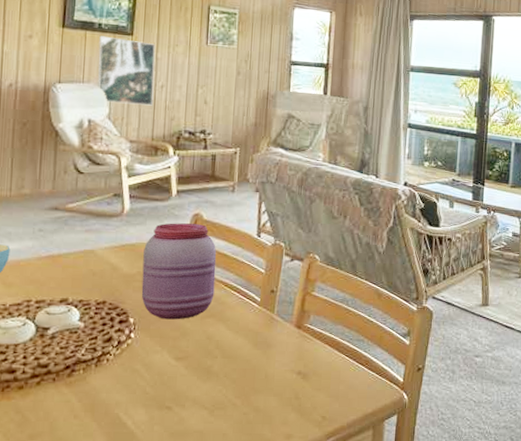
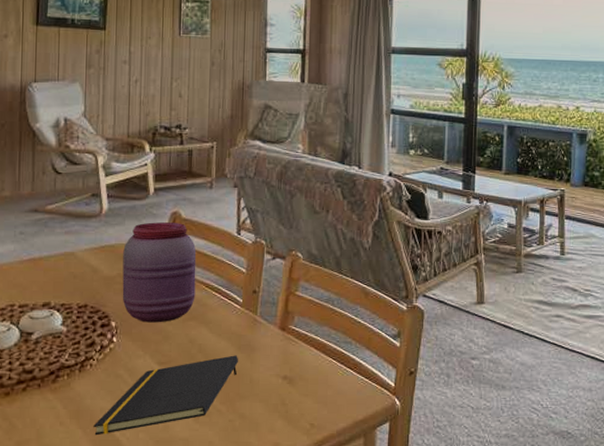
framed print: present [97,35,155,106] -> none [72,31,128,102]
notepad: none [108,351,254,428] -> present [93,355,238,436]

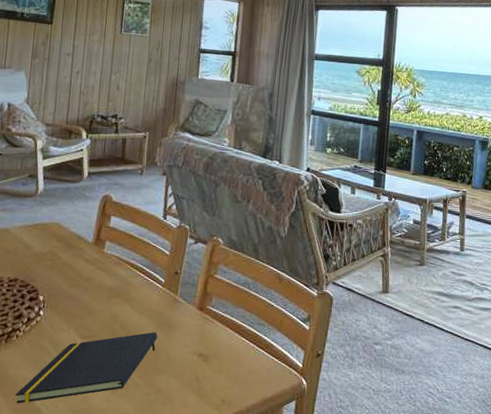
jar: present [122,222,197,323] -> none [51,204,124,299]

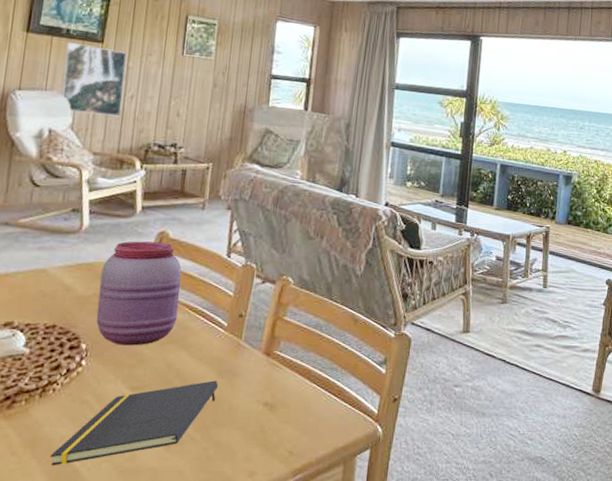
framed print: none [18,24,73,91] -> present [61,42,127,117]
jar: none [51,204,124,299] -> present [96,241,182,346]

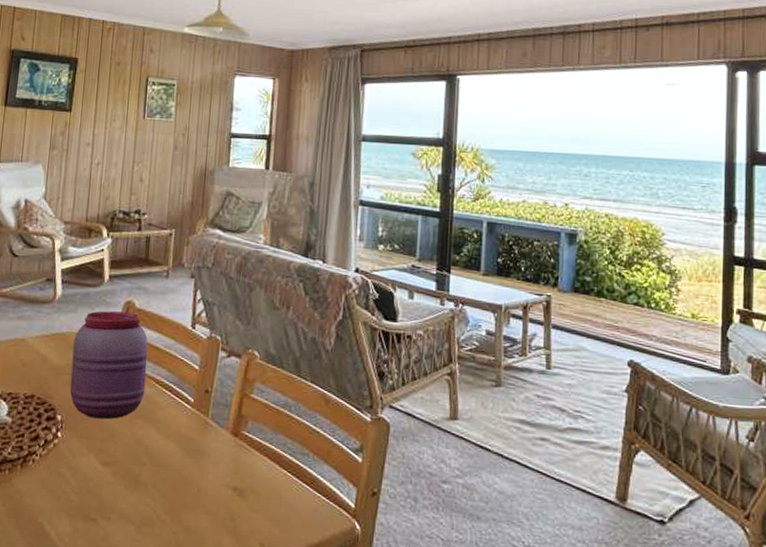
notepad: present [50,380,218,466] -> none [31,460,186,539]
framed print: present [61,42,127,117] -> none [35,113,93,185]

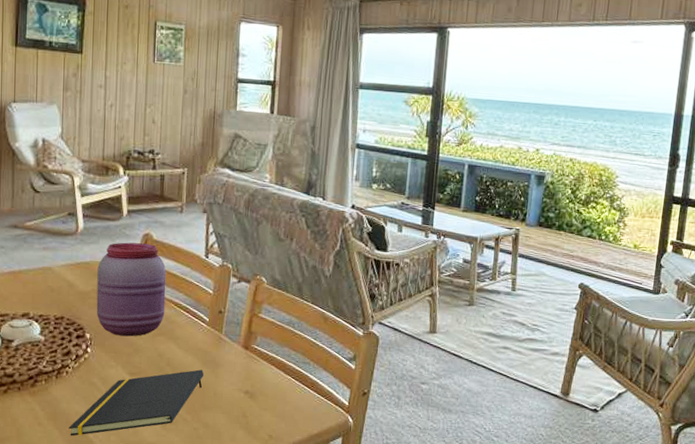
notepad: none [31,460,186,539] -> present [69,369,204,436]

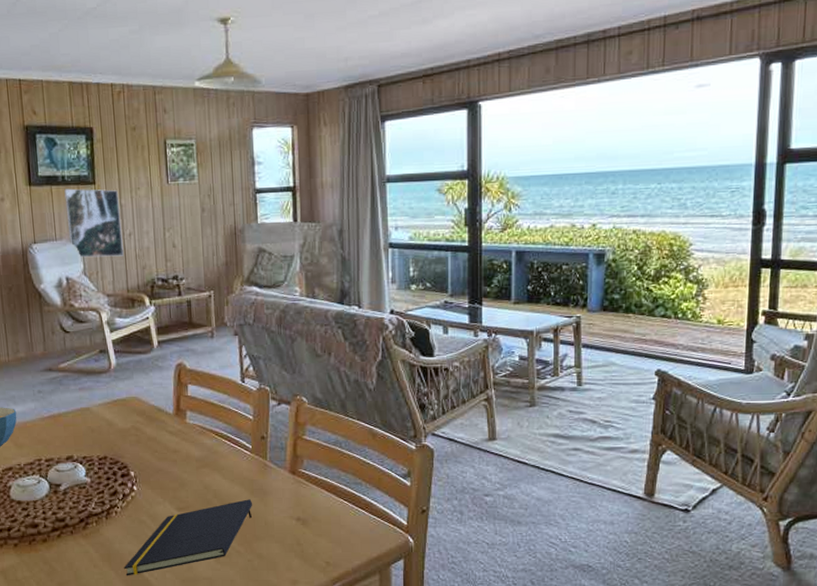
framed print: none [49,54,104,125] -> present [64,188,124,258]
jar: present [96,242,167,337] -> none [134,374,207,471]

